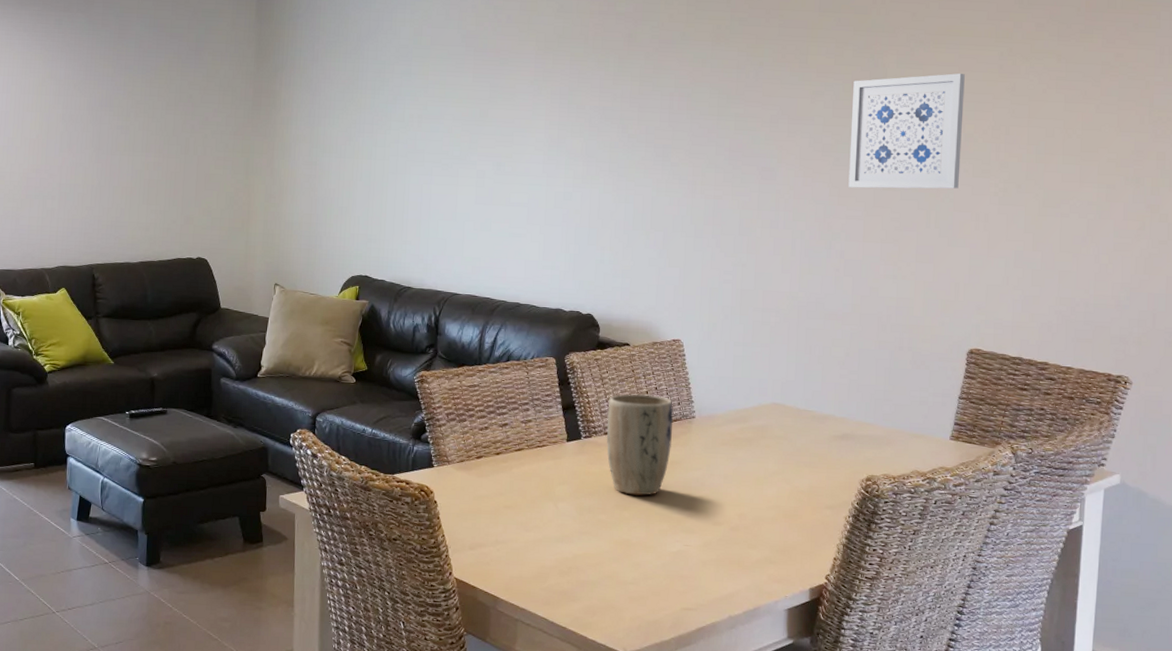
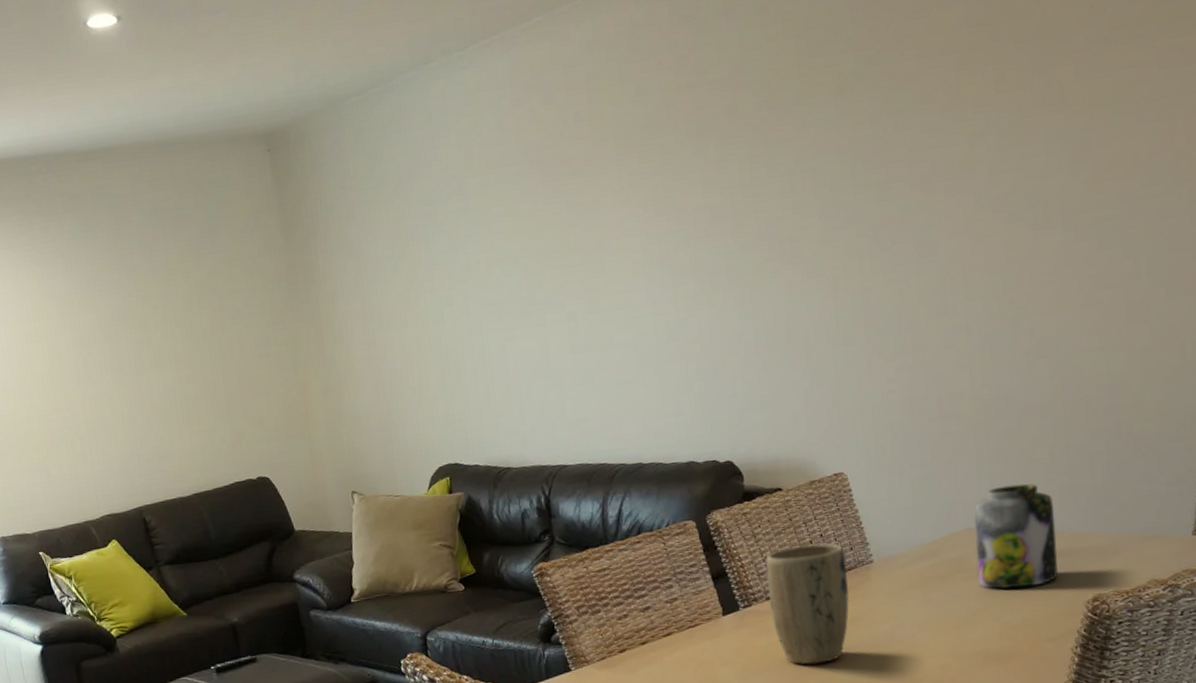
jar: none [777,373,844,460] -> present [974,484,1058,589]
wall art: present [848,73,965,189] -> none [1022,71,1173,247]

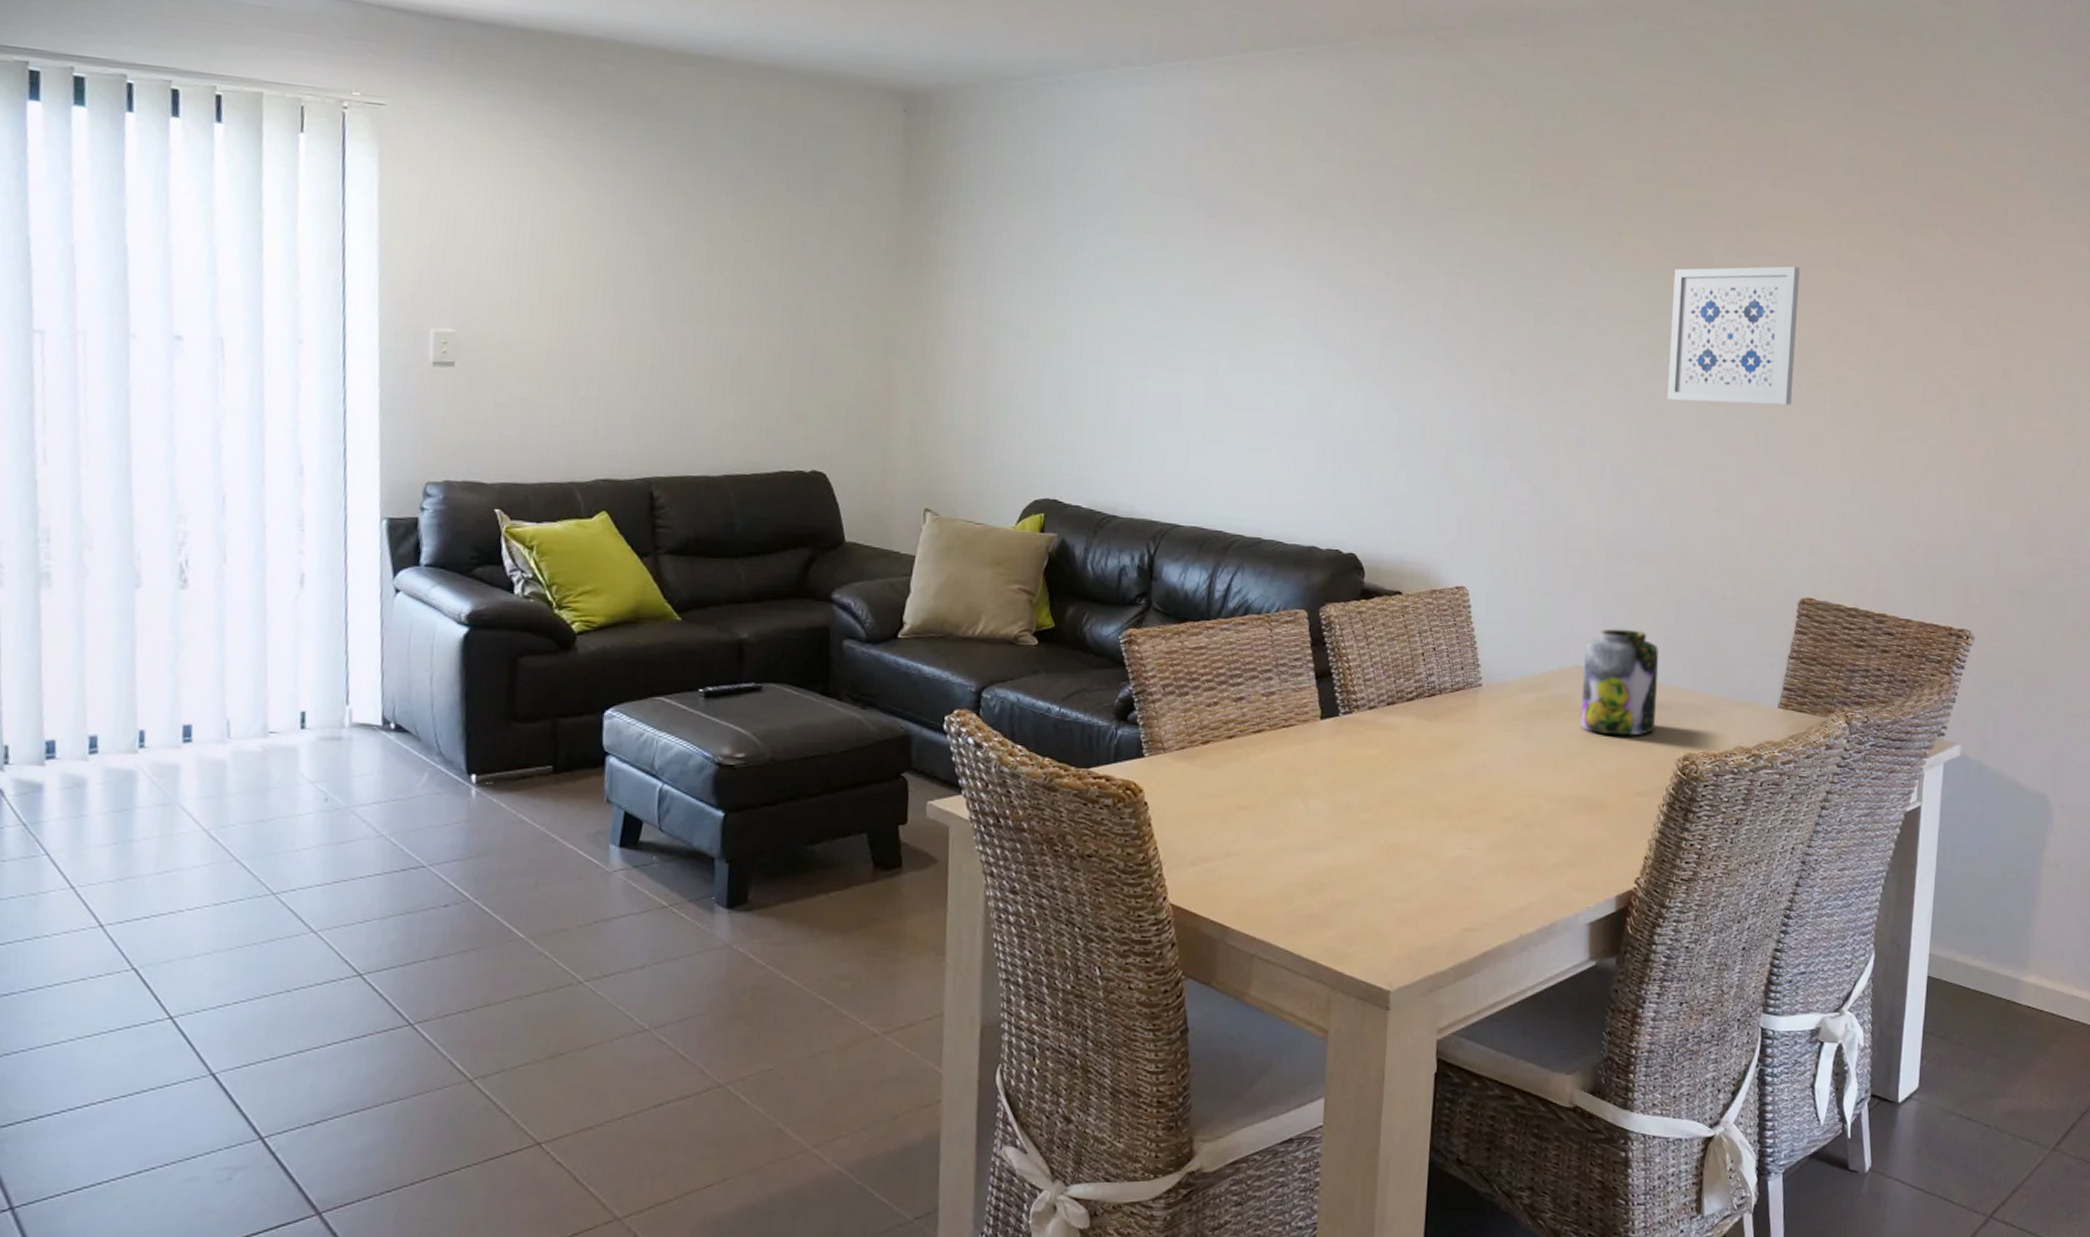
plant pot: present [766,543,849,665] -> none [1371,655,1455,787]
wall art: none [1022,71,1173,247] -> present [1667,266,1800,405]

